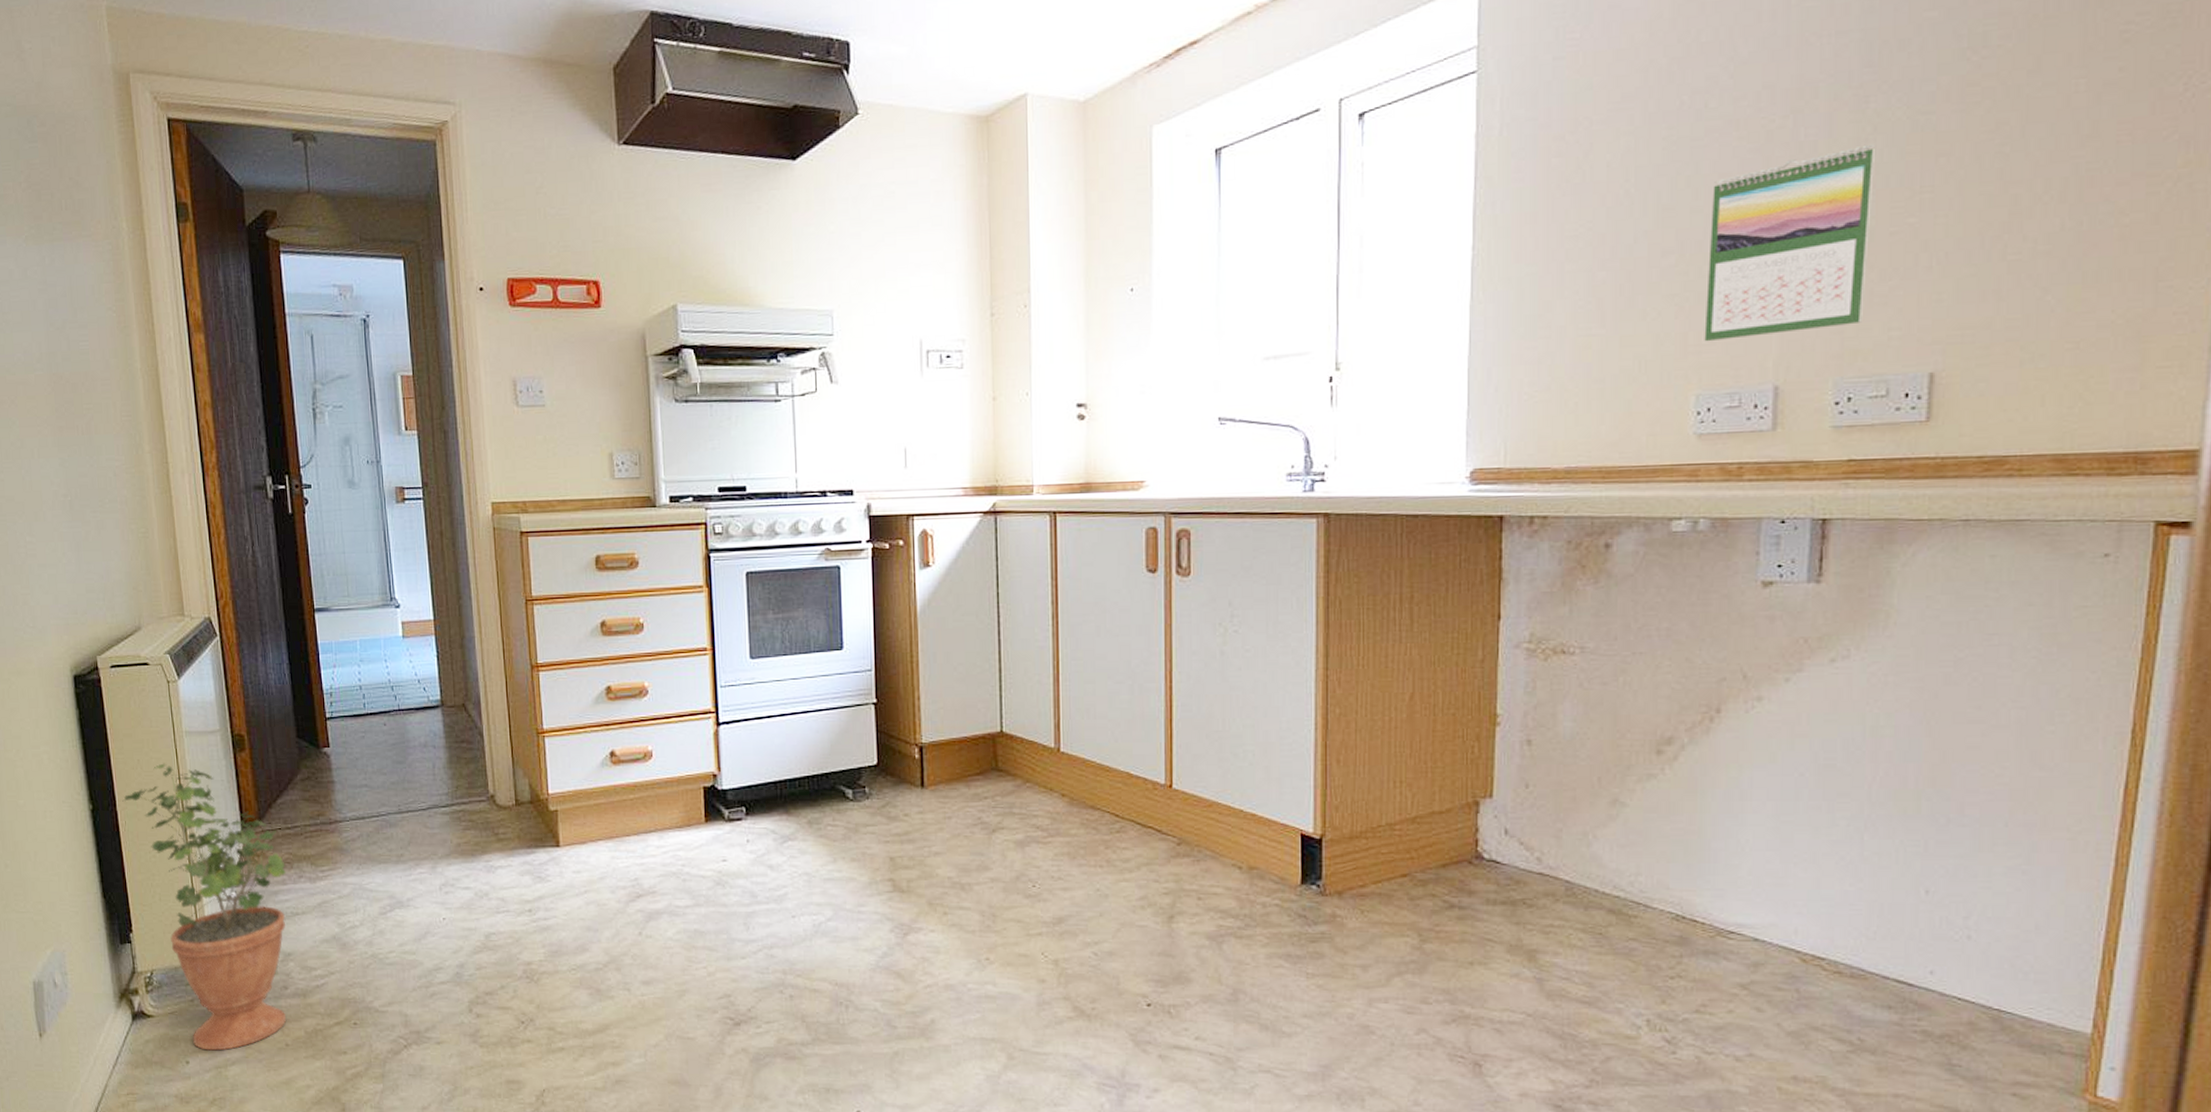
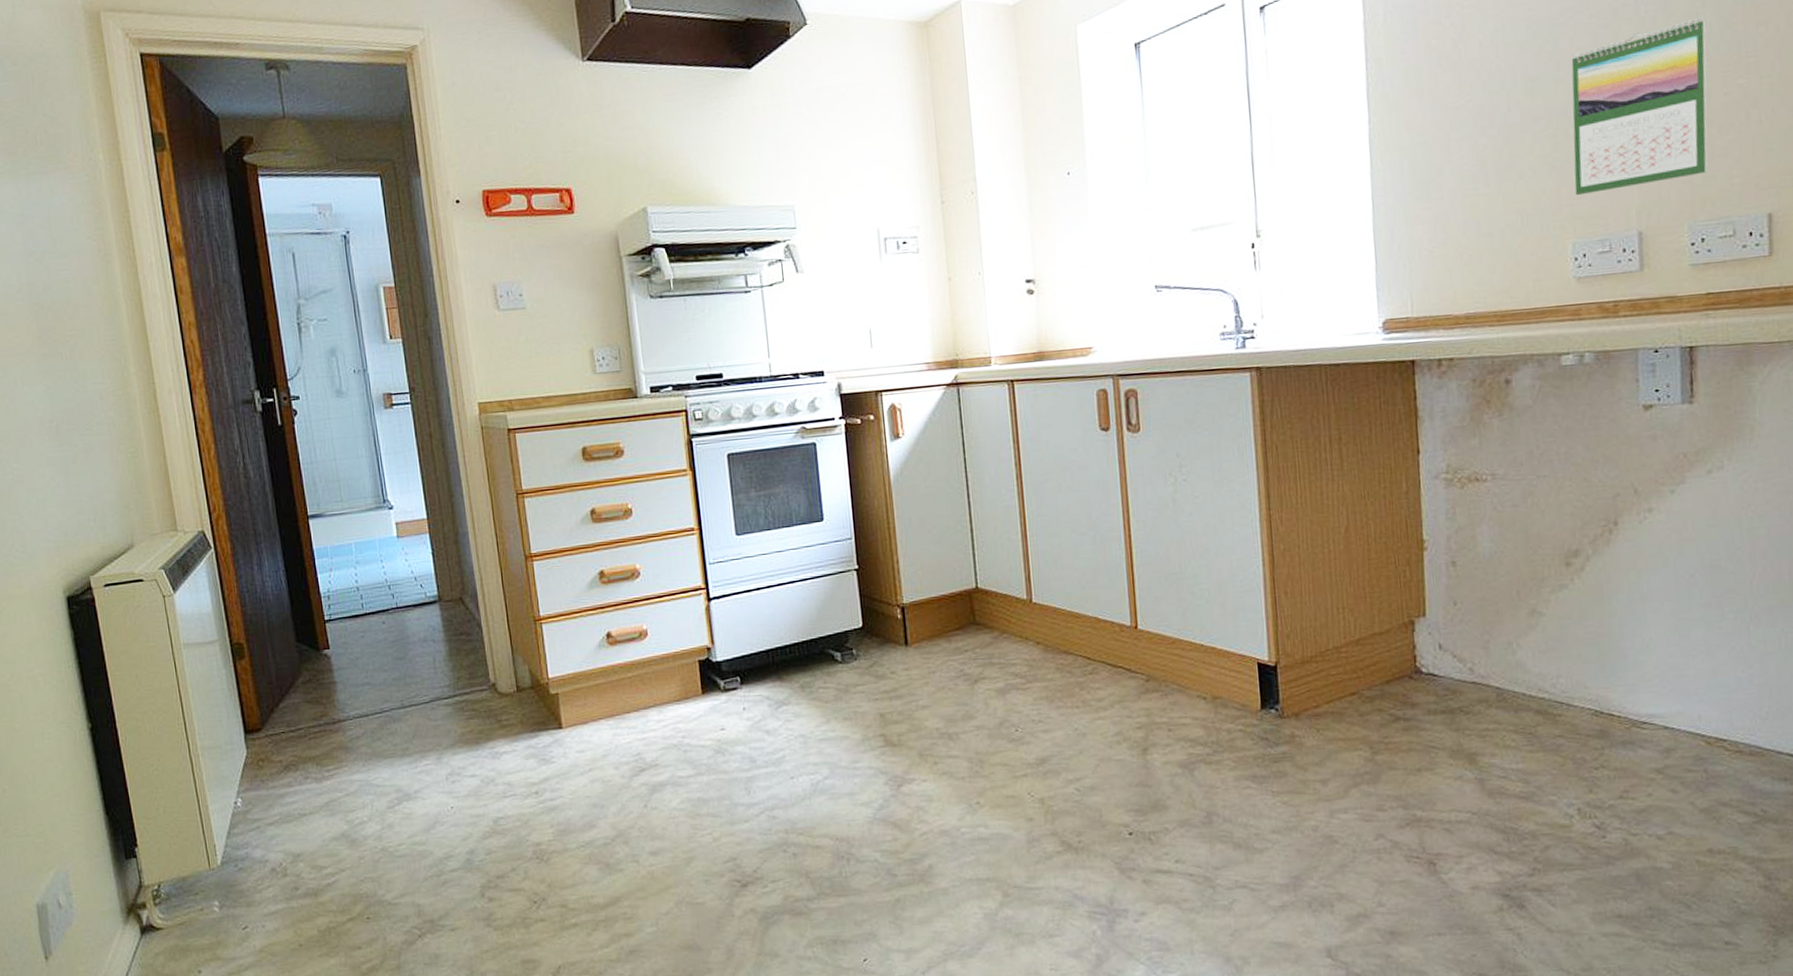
potted plant: present [122,763,287,1051] -> none [122,676,299,958]

